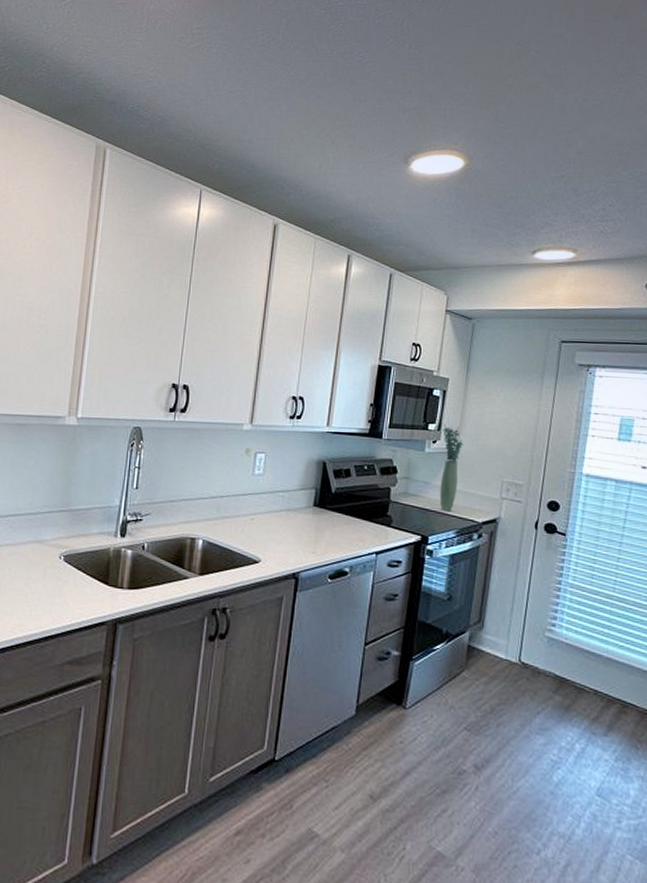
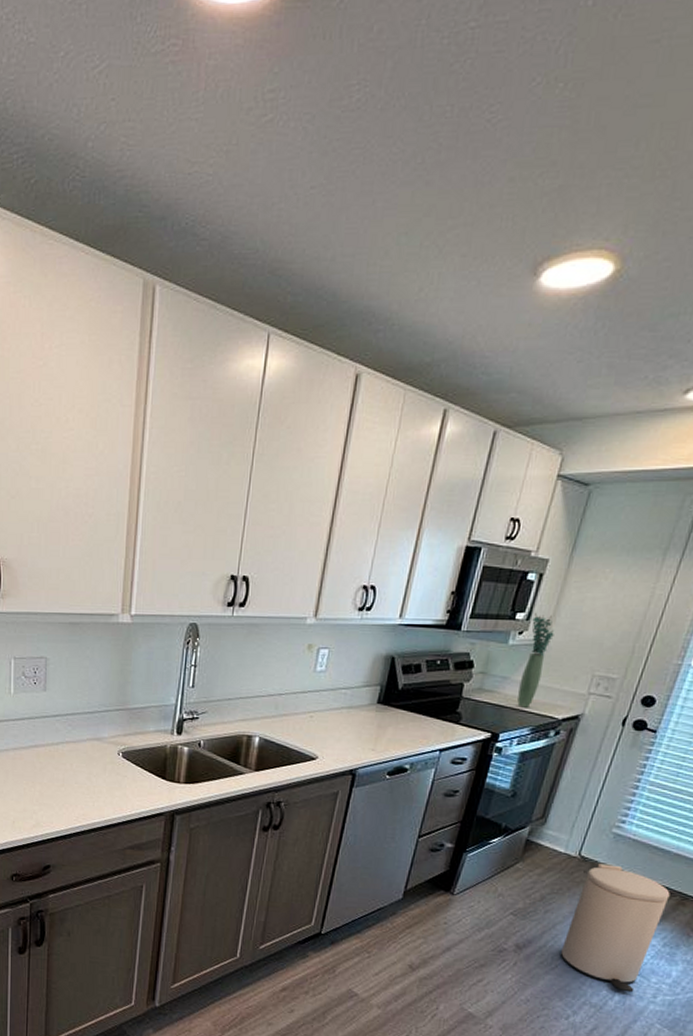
pedal bin: none [520,670,611,818] -> present [561,864,670,993]

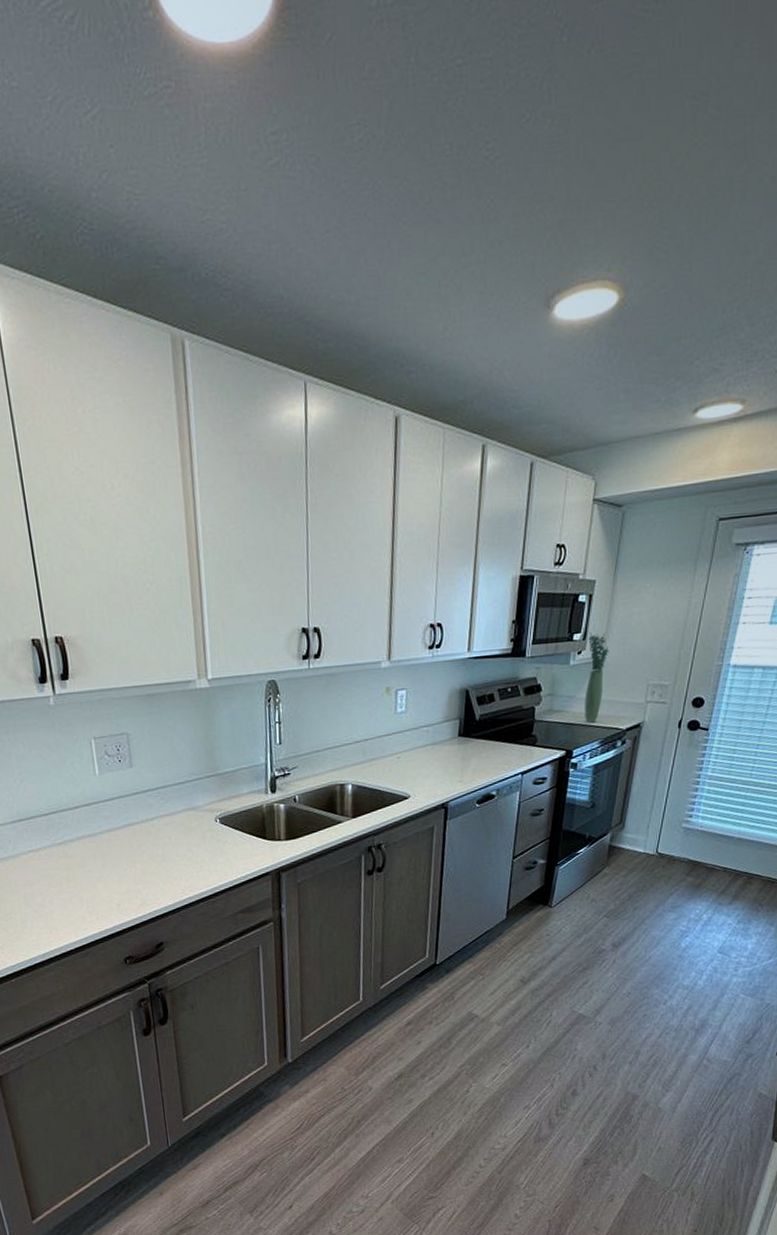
pedal bin: present [561,864,670,993] -> none [653,856,738,971]

